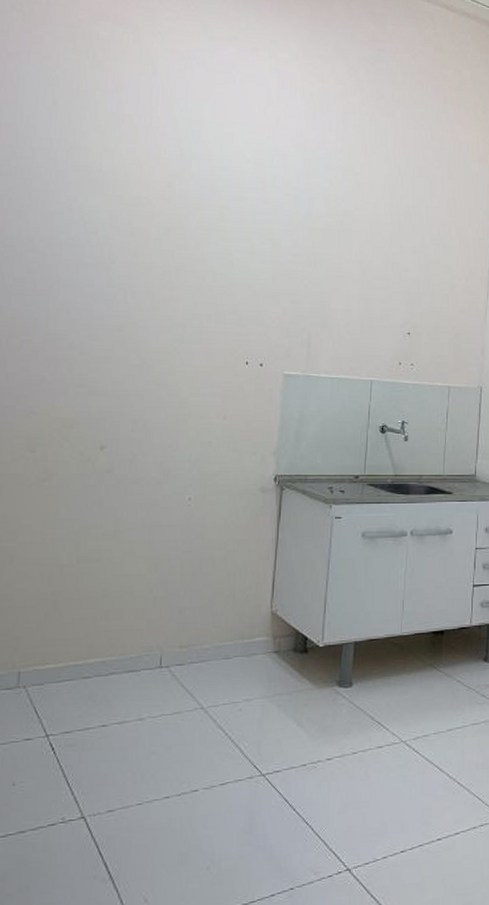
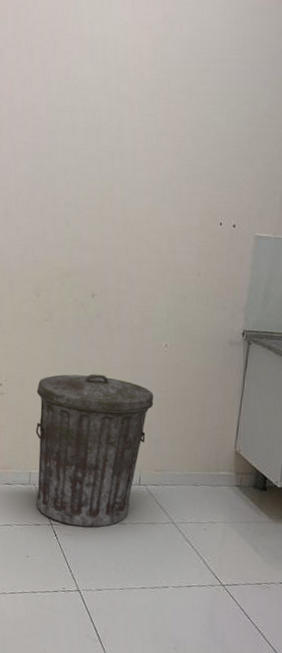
trash can: none [27,539,177,733] -> present [35,374,154,528]

